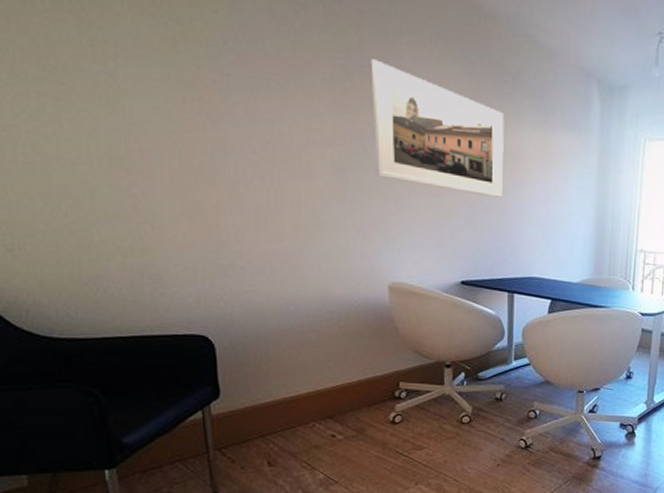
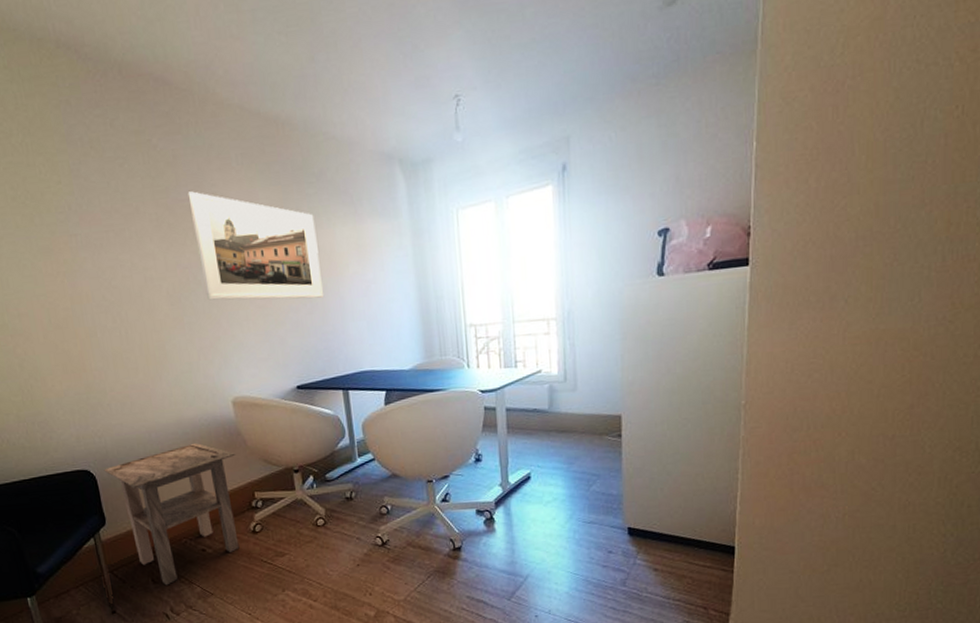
side table: none [225,323,385,469] -> present [104,442,240,586]

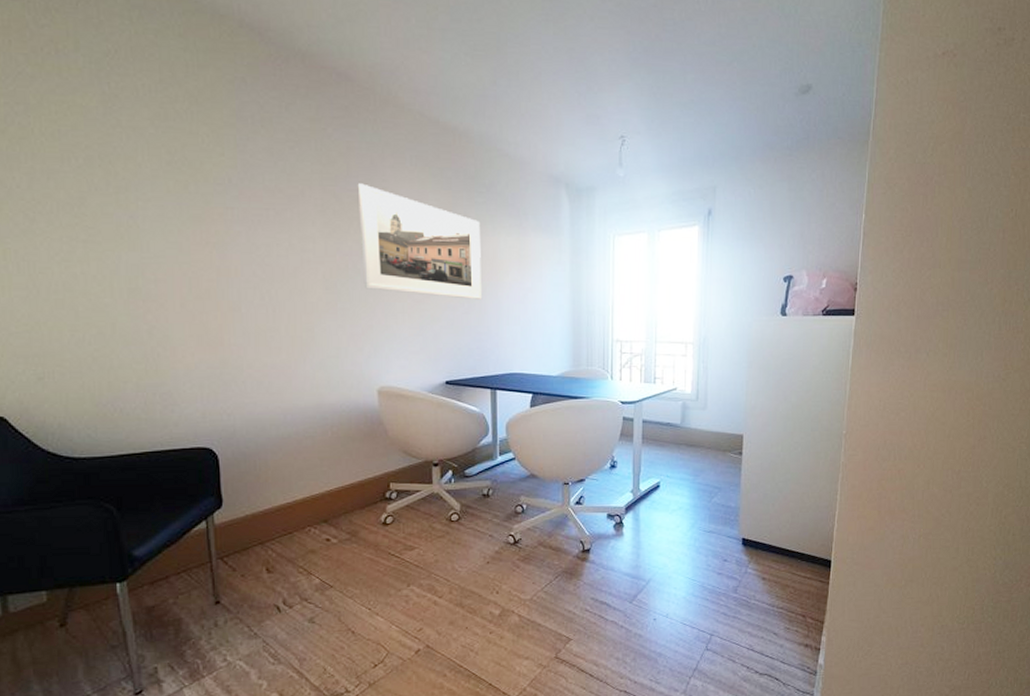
side table: present [104,442,240,586] -> none [228,428,375,576]

